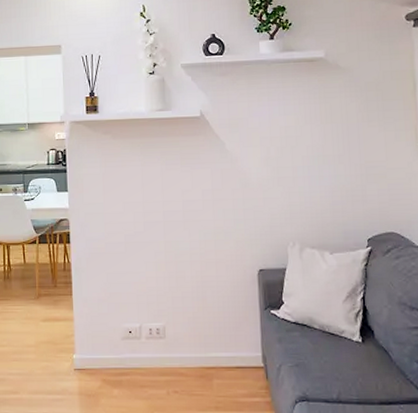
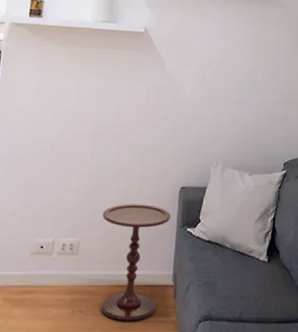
side table: none [183,288,252,401] -> present [100,204,171,321]

